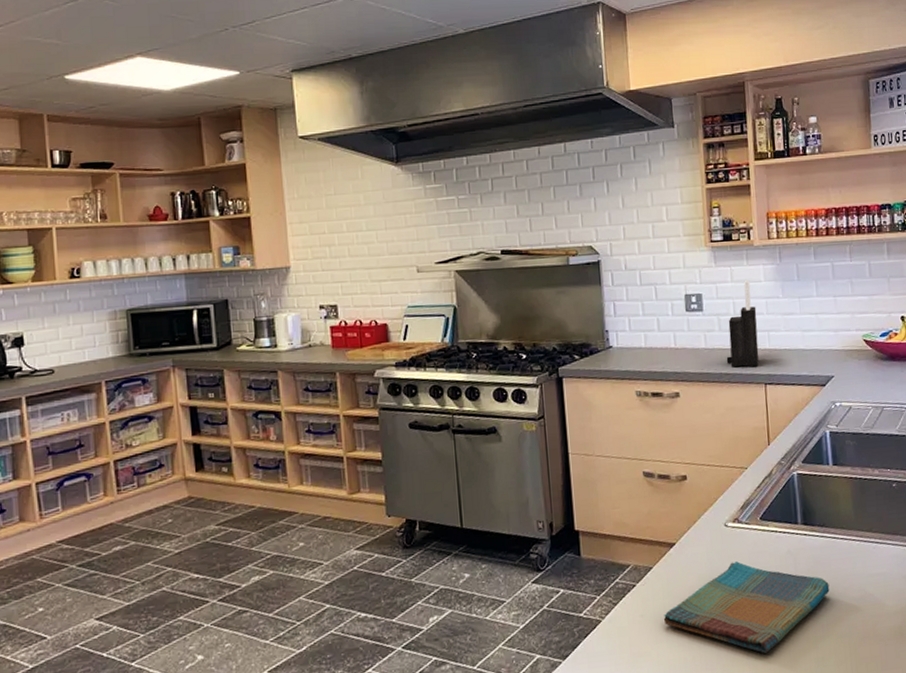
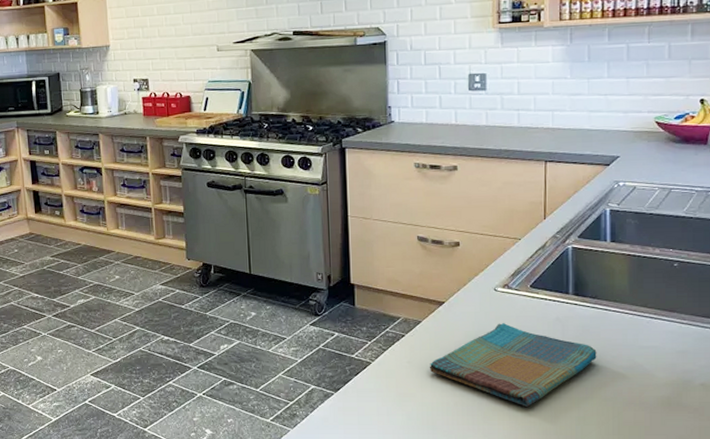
knife block: present [726,279,759,367] -> none [507,60,542,145]

